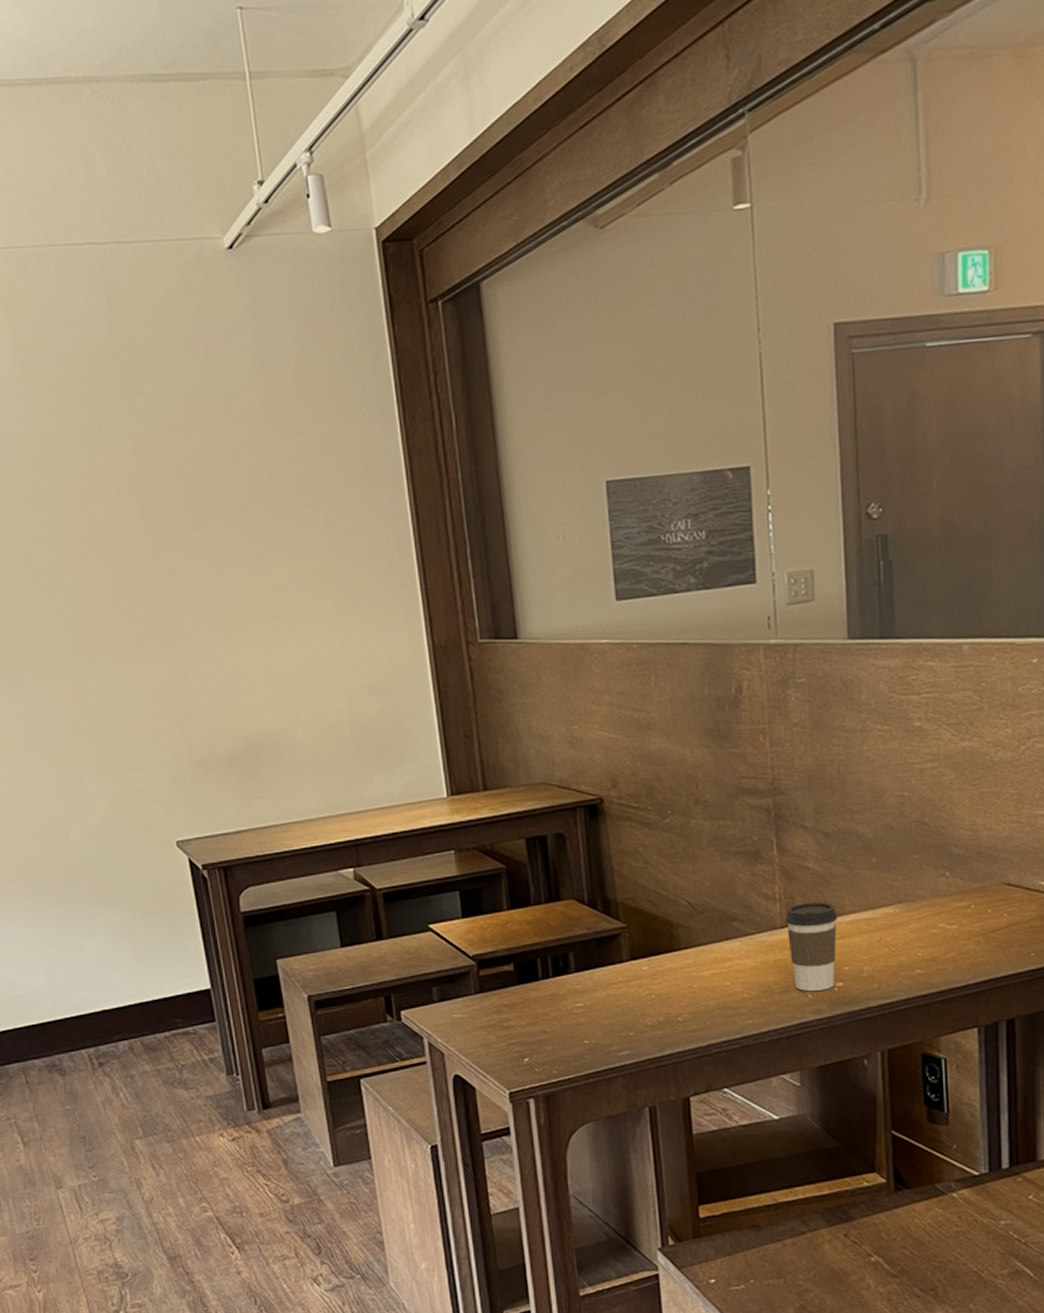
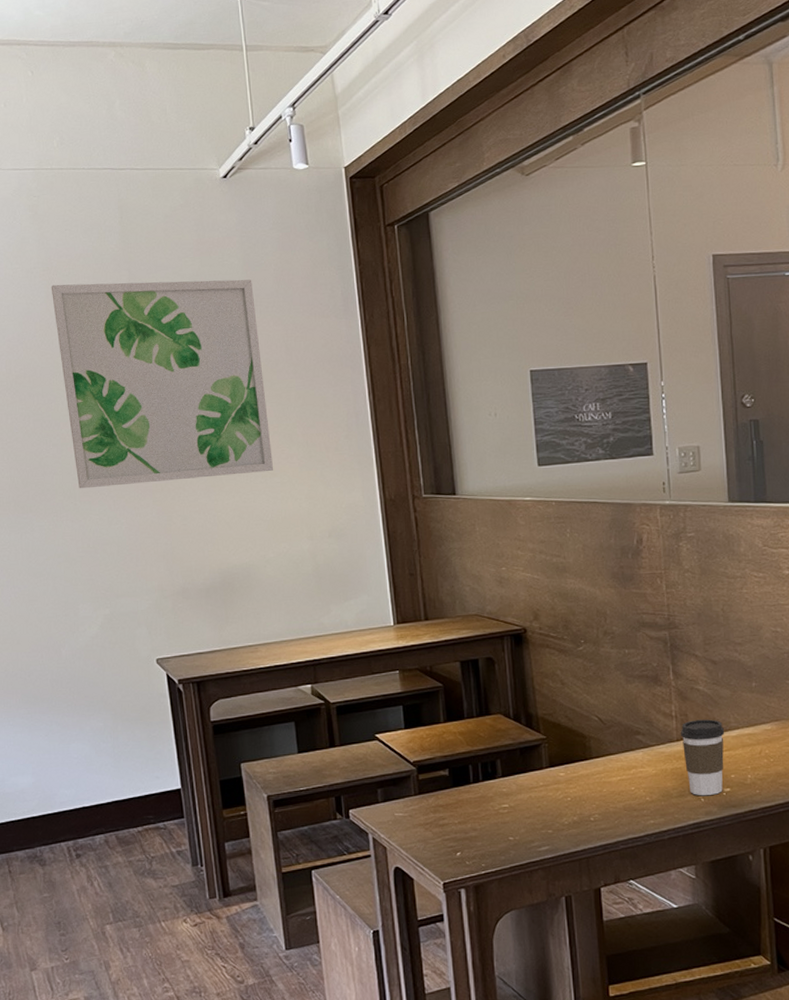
wall art: none [31,378,302,643] -> present [51,279,274,489]

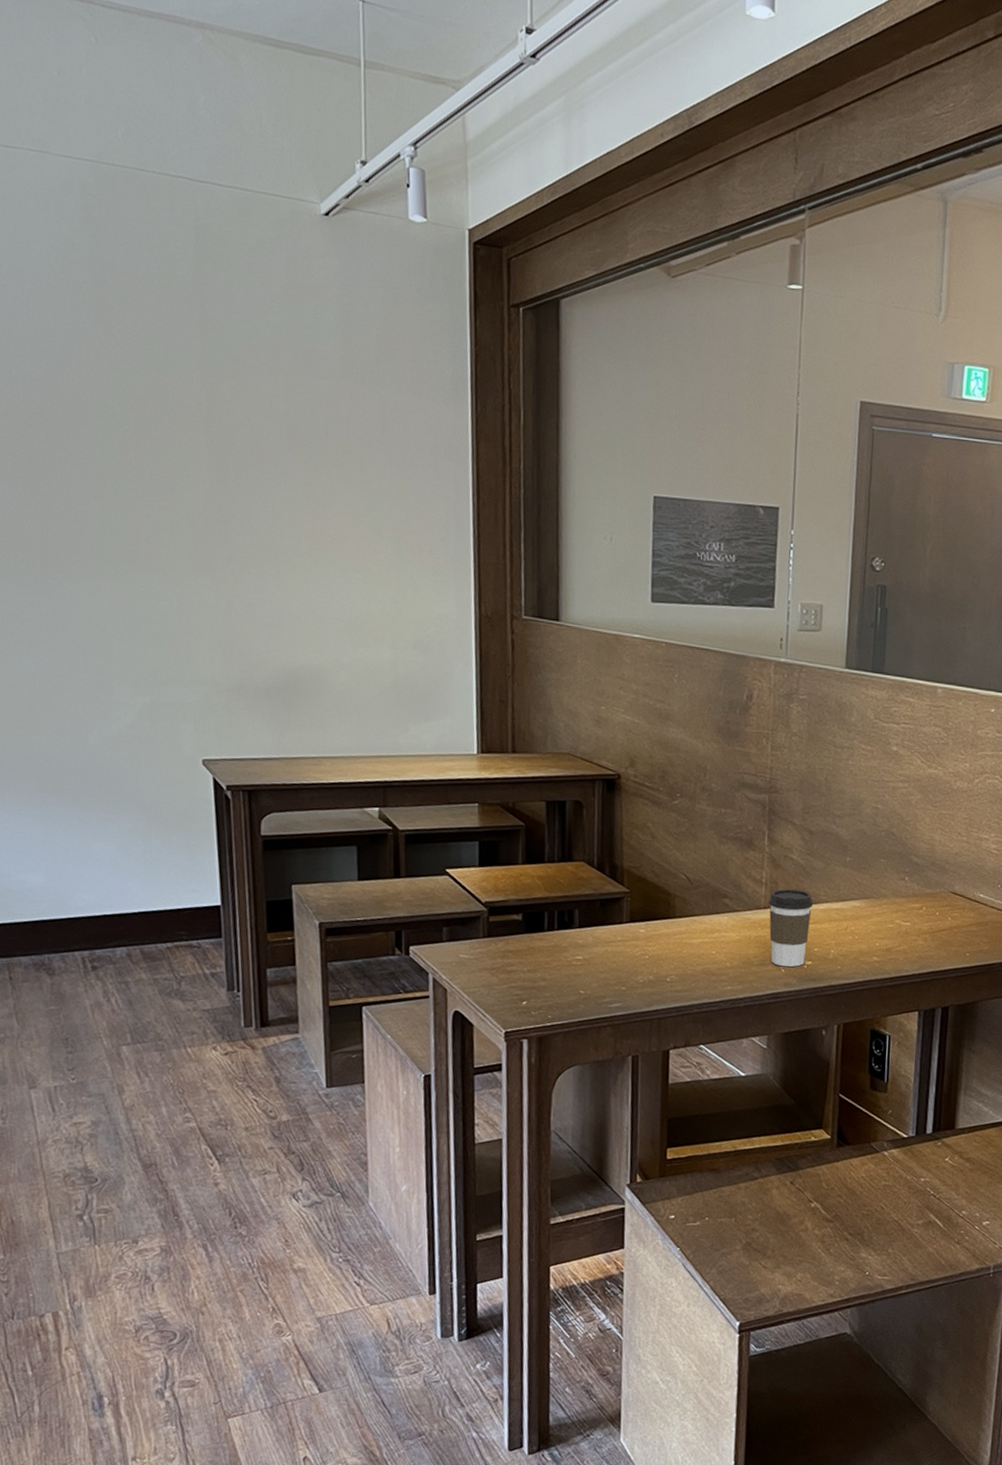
wall art: present [51,279,274,489] -> none [103,306,357,566]

